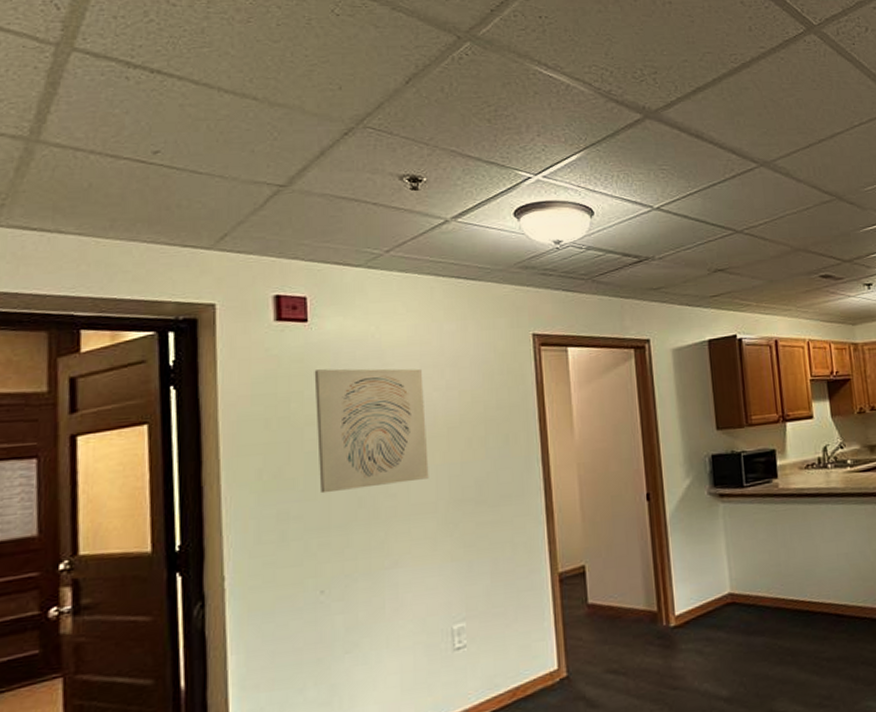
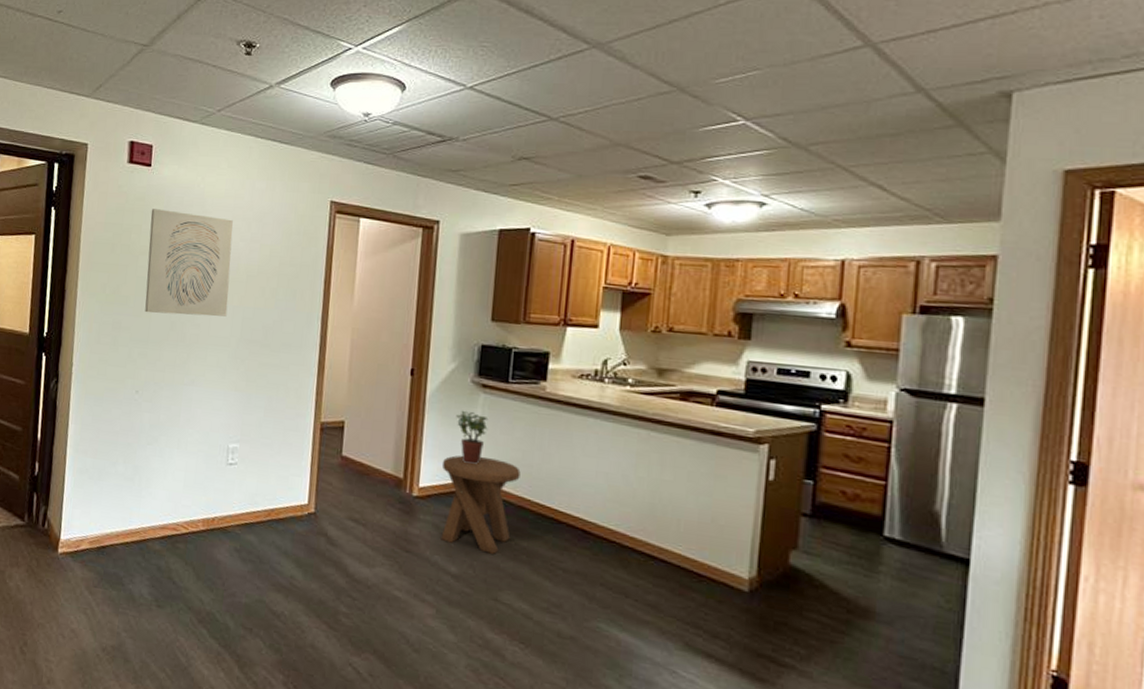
music stool: none [694,566,773,667] -> present [441,455,521,554]
potted plant: none [700,524,732,578] -> present [456,410,489,464]

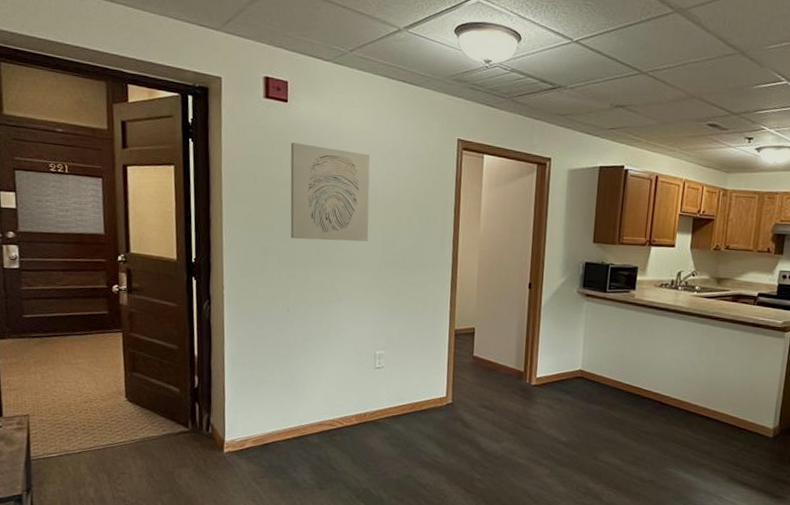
music stool: present [441,455,521,554] -> none [554,350,615,425]
potted plant: present [456,410,489,464] -> none [565,315,591,357]

